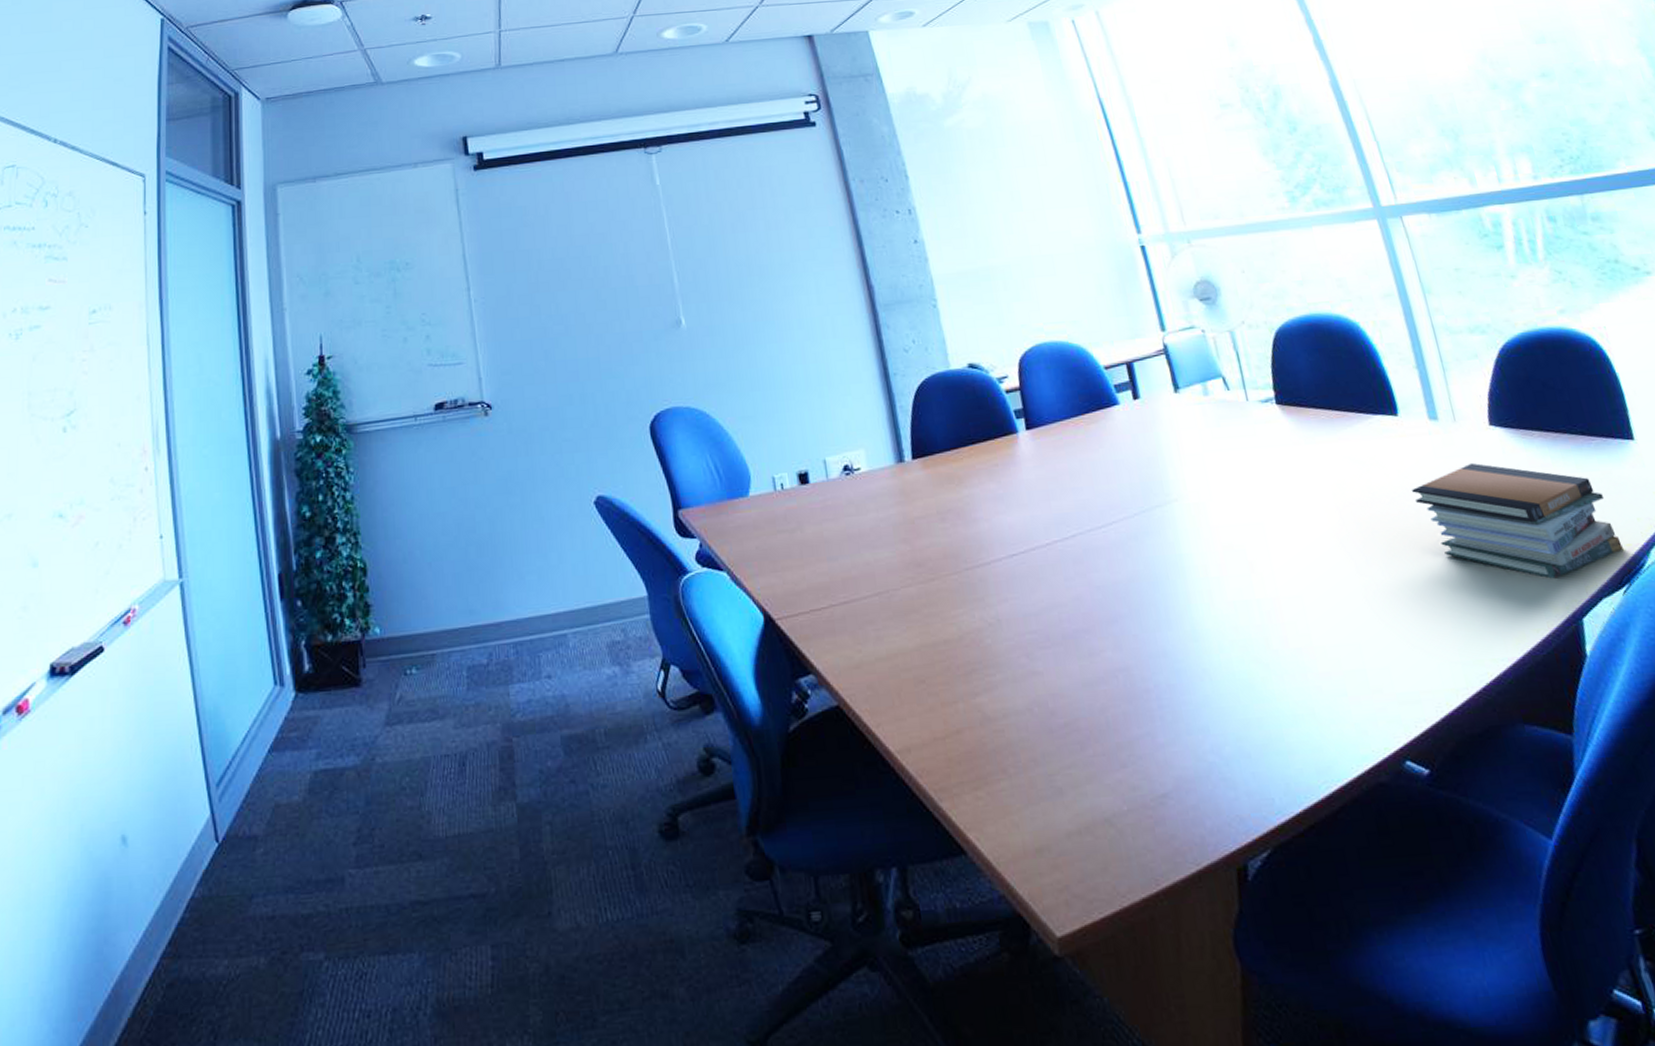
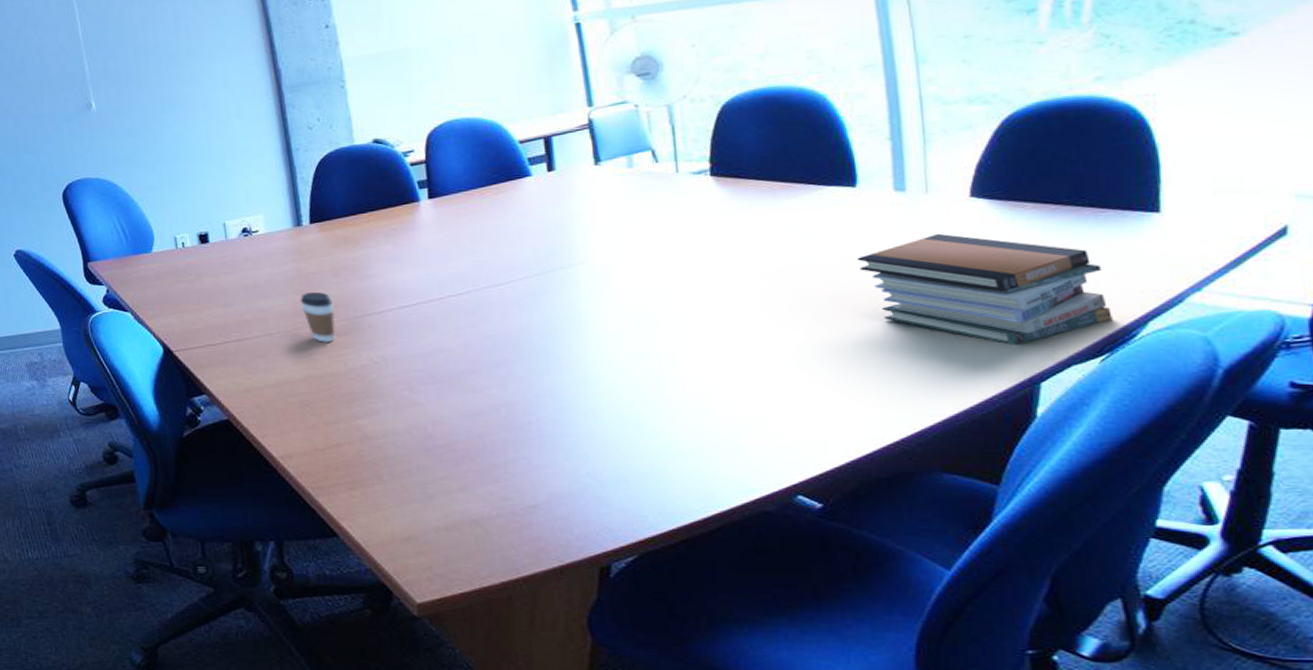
coffee cup: none [907,539,946,602] -> present [300,291,336,342]

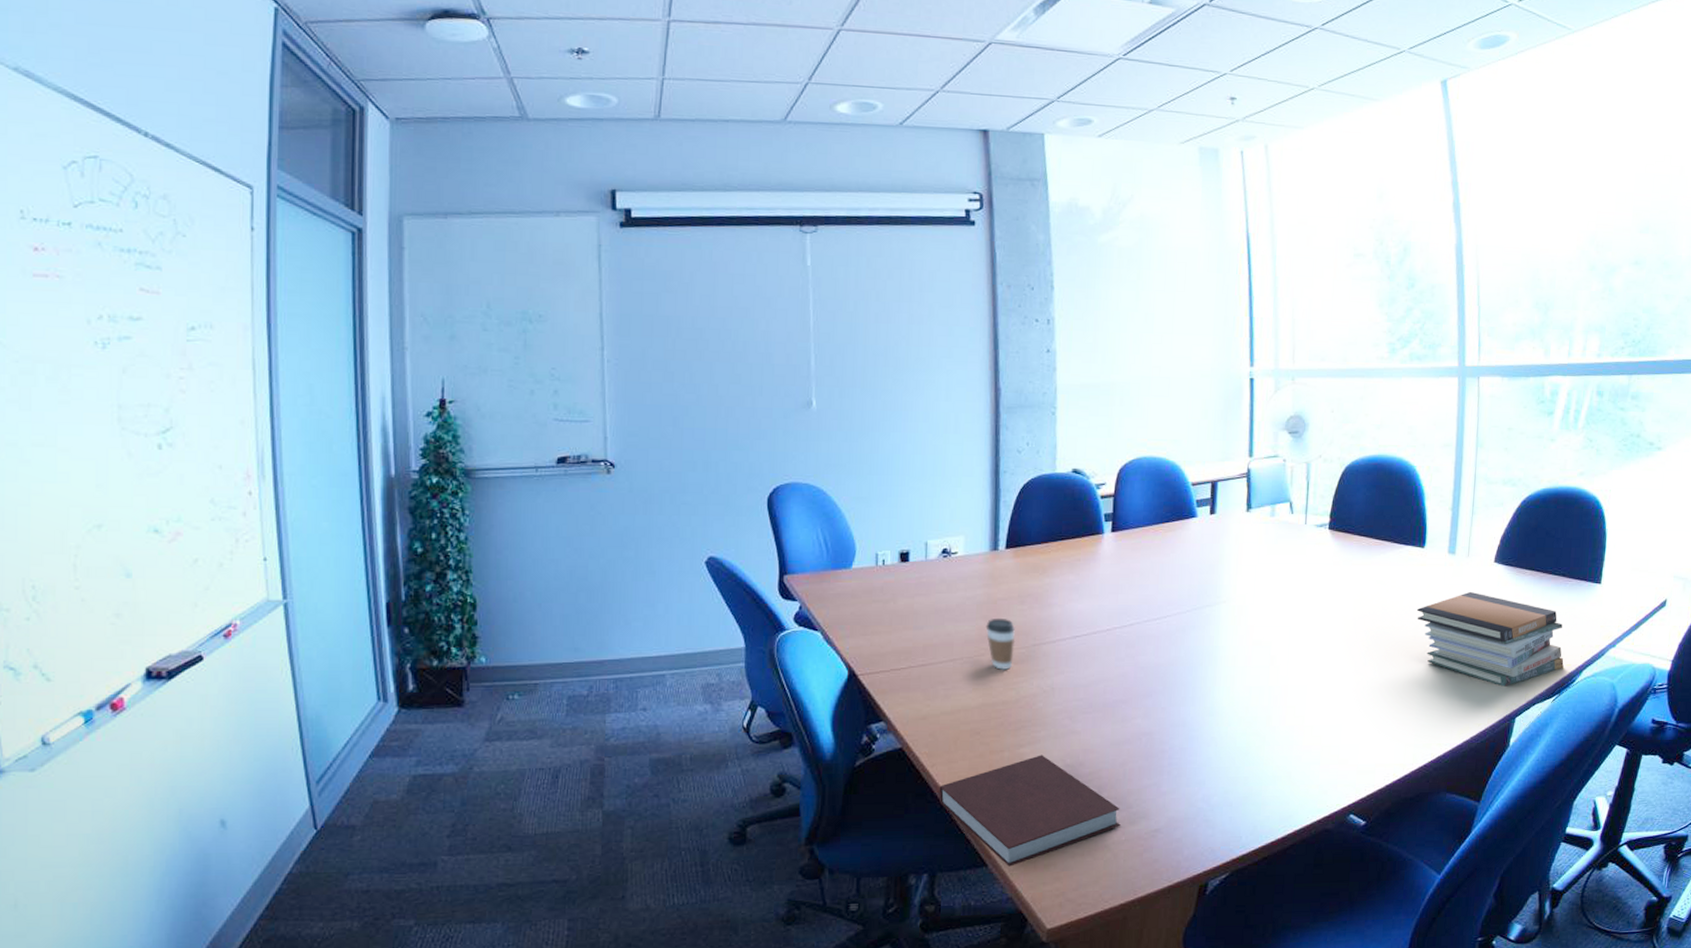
notebook: none [273,426,488,538] -> present [938,755,1120,867]

